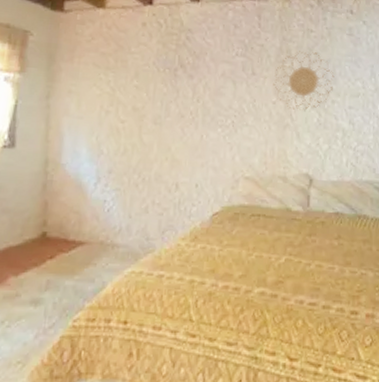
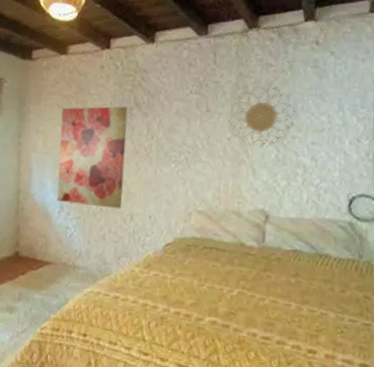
wall art: none [92,66,172,178] -> present [57,106,128,209]

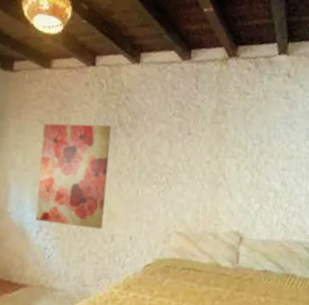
decorative wall piece: present [228,86,296,147] -> none [207,112,269,171]

